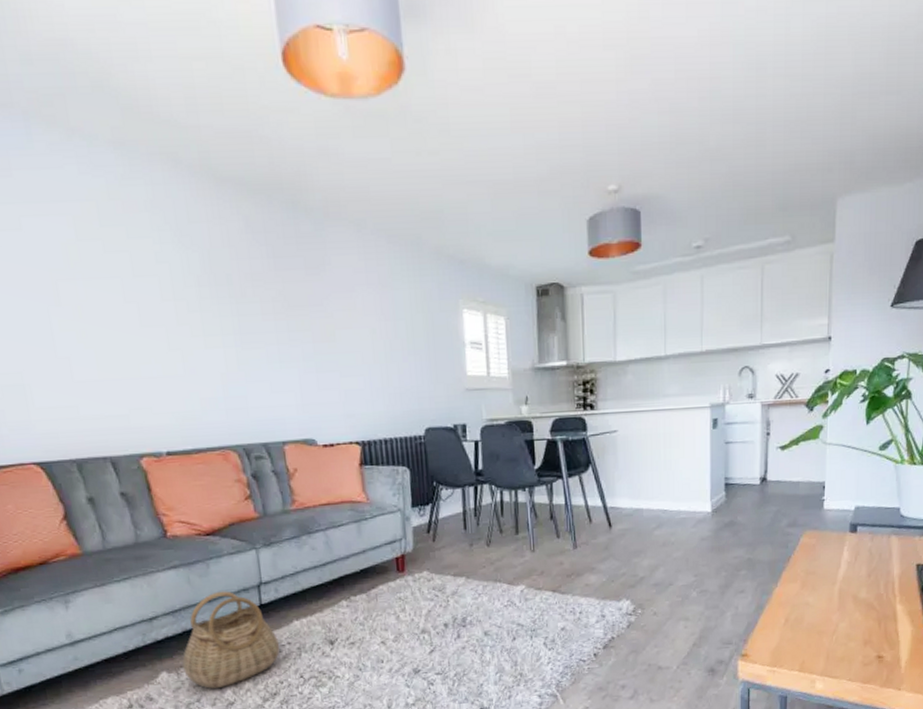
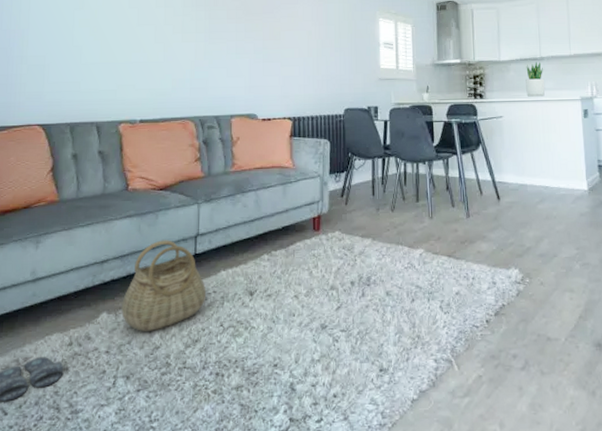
planter: none [646,361,669,406] -> present [525,62,546,97]

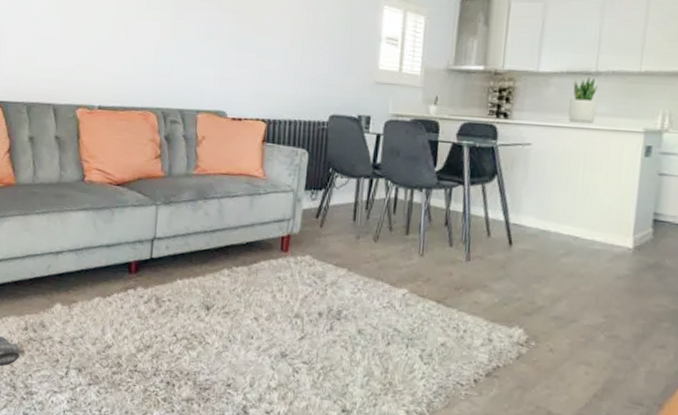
basket: present [121,240,206,331] -> none [75,238,160,330]

